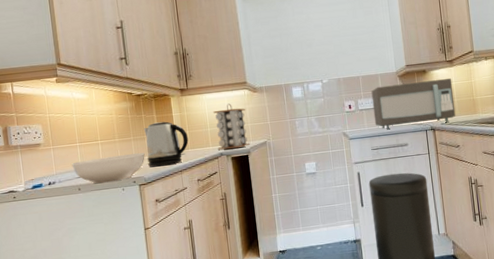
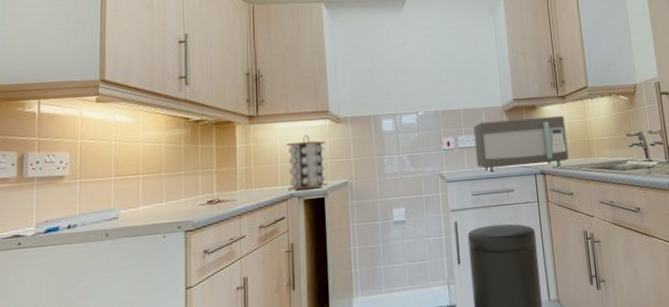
bowl: present [71,153,145,184] -> none [101,191,196,229]
kettle: present [144,121,189,167] -> none [199,153,253,210]

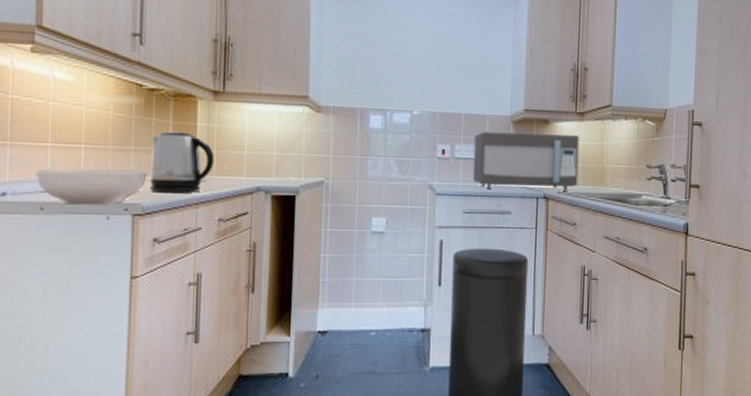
bowl: none [101,191,196,229] -> present [35,168,148,205]
kettle: none [199,153,253,210] -> present [150,131,214,193]
spice rack: present [286,135,328,191] -> none [253,121,302,185]

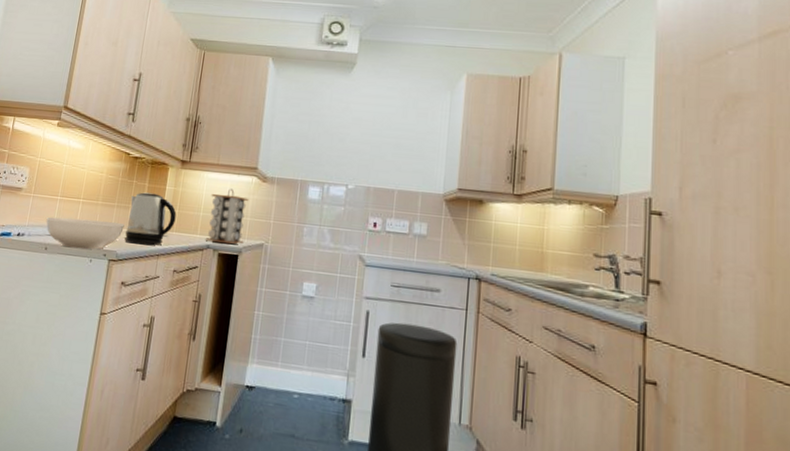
spice rack: none [253,121,302,185] -> present [205,188,249,245]
microwave: present [472,131,580,191] -> none [402,207,517,274]

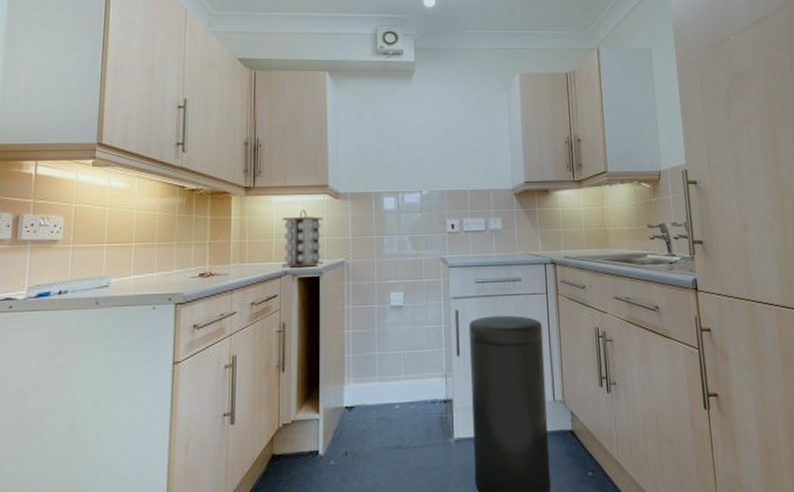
bowl: present [46,216,125,250] -> none [93,263,189,298]
kettle: present [124,192,177,245] -> none [191,225,247,282]

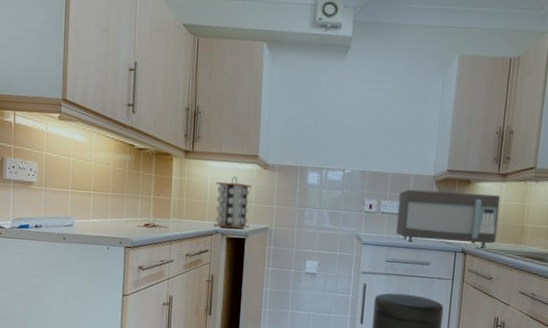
microwave: none [480,201,583,259] -> present [395,189,501,247]

